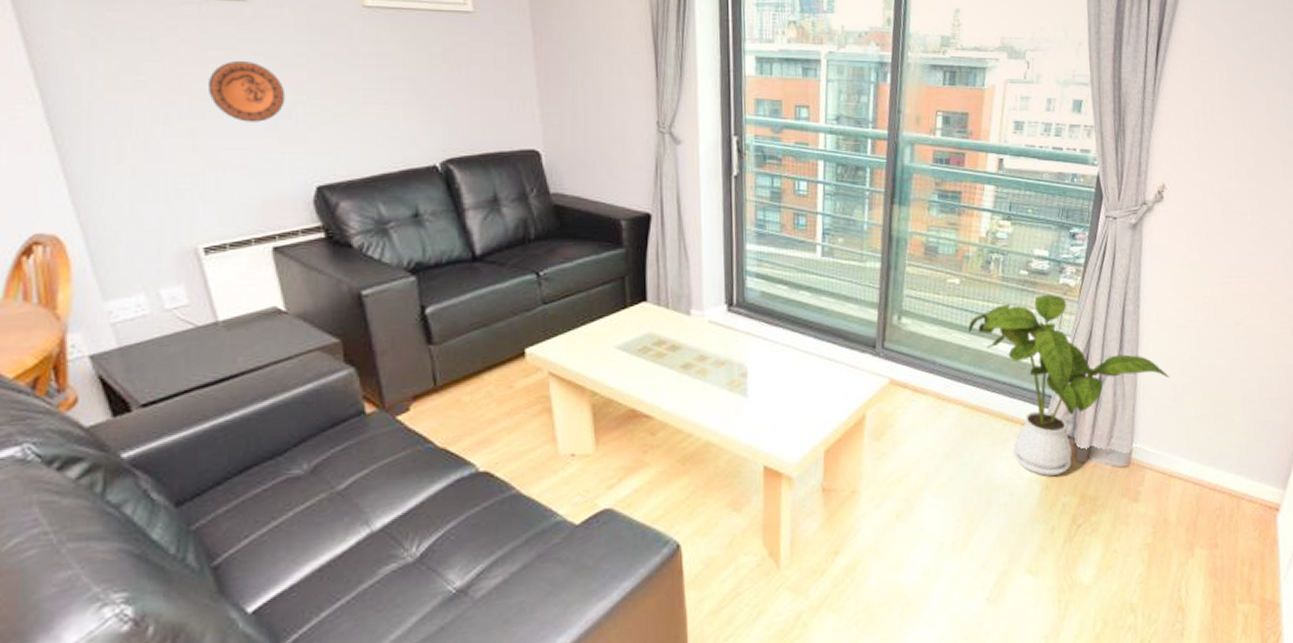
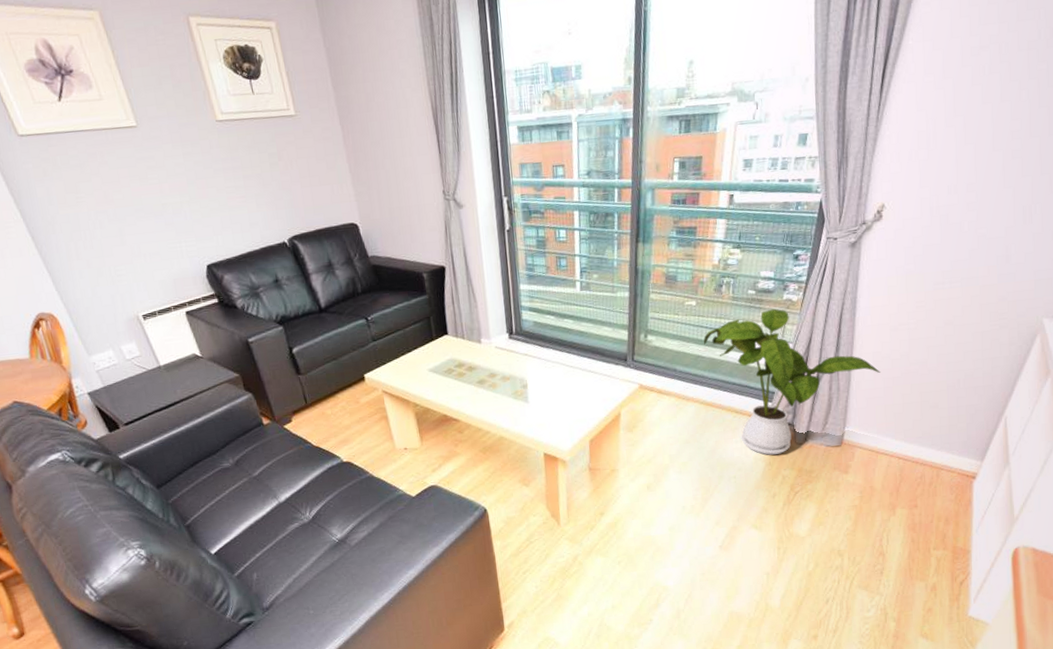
decorative plate: present [207,60,285,122] -> none [122,174,176,221]

